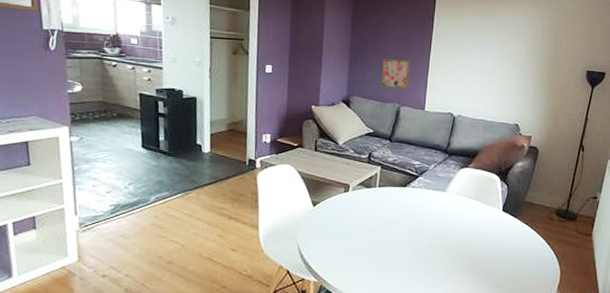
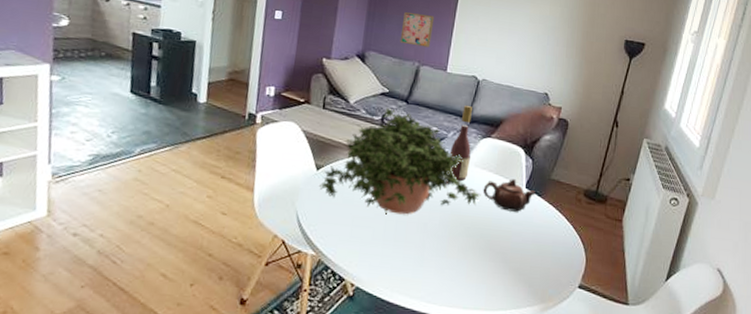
potted plant: none [316,146,462,242] -> present [318,107,481,215]
wine bottle: none [431,140,451,209] -> present [448,106,472,182]
teapot: none [464,203,512,233] -> present [483,179,536,212]

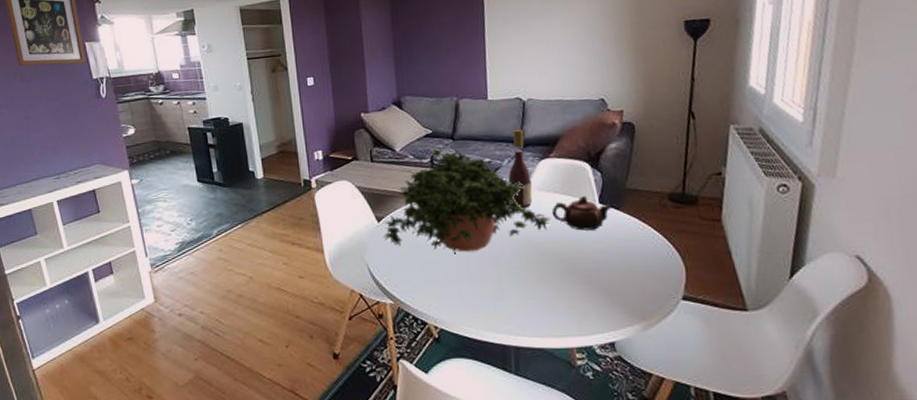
wall art: present [400,12,435,48] -> none [431,46,465,81]

